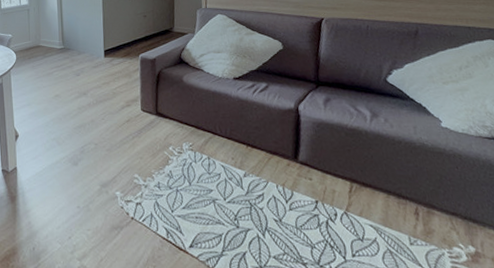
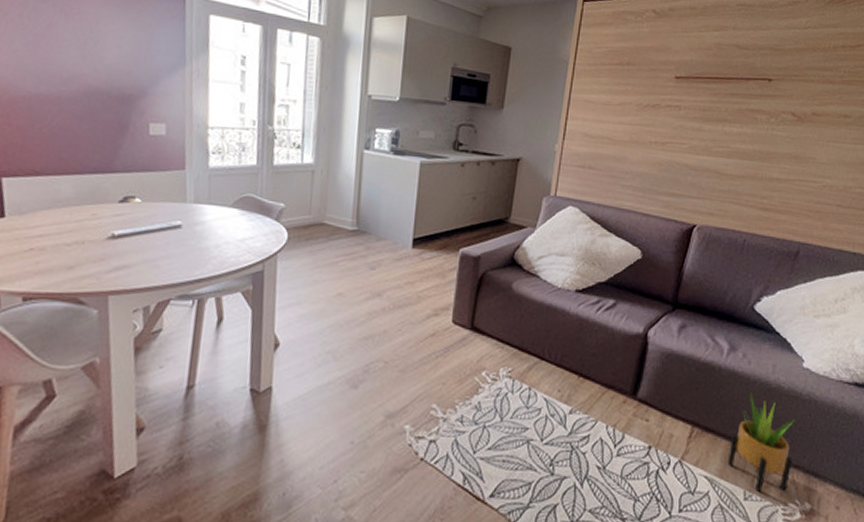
potted plant: none [387,151,450,239] -> present [727,392,795,493]

